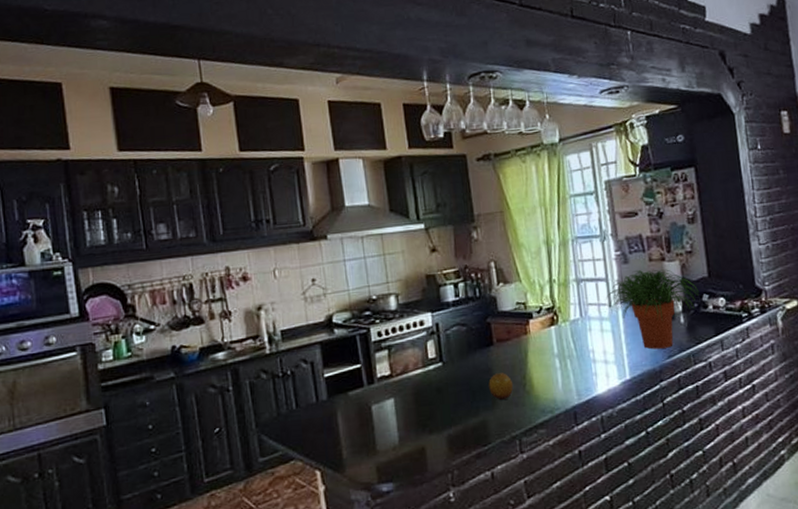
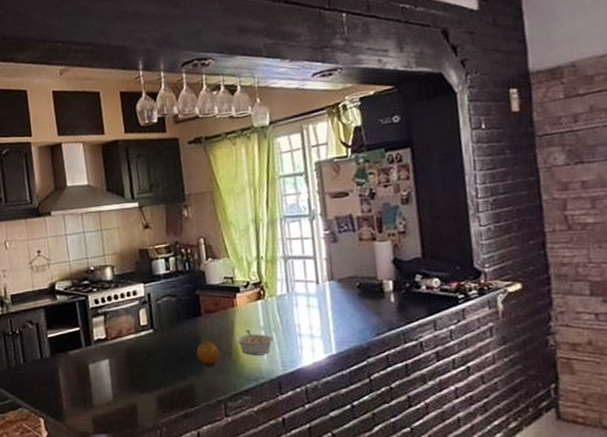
legume: none [529,358,569,386] -> present [235,330,274,356]
potted plant: present [606,269,700,349] -> none [313,248,412,327]

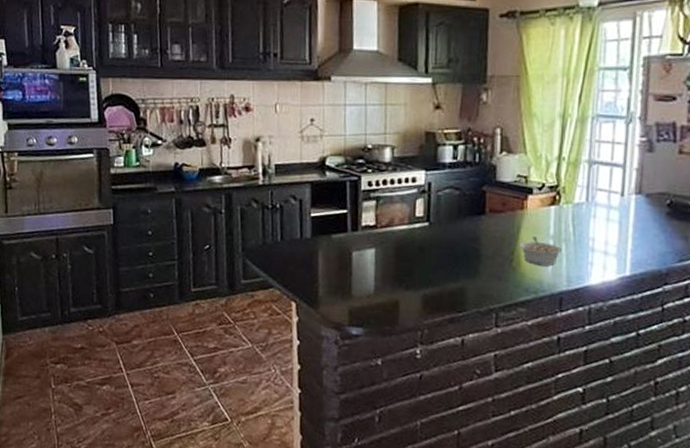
fruit: present [196,342,220,367] -> none [473,243,500,272]

